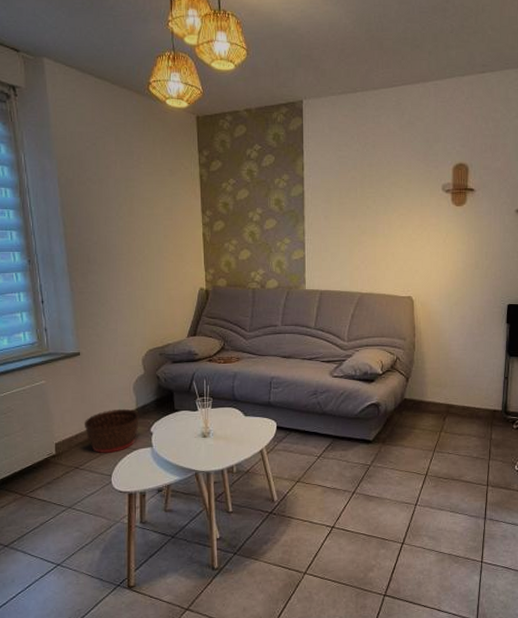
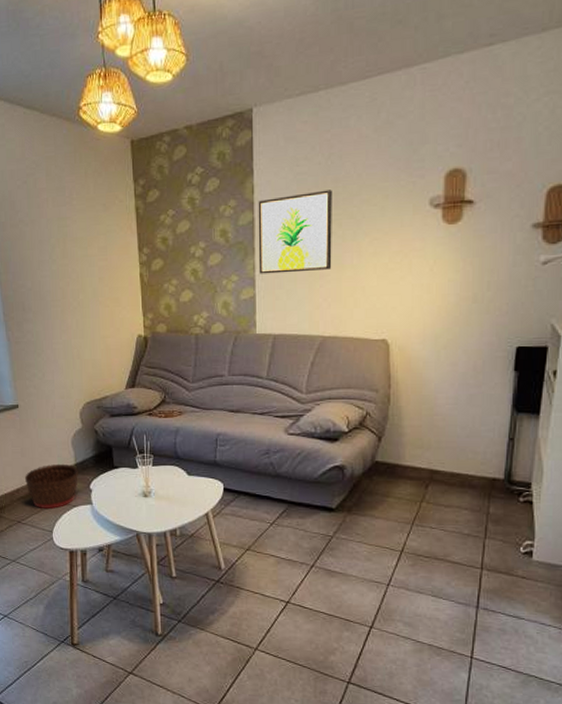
wall art: none [307,172,368,239] -> present [258,190,332,274]

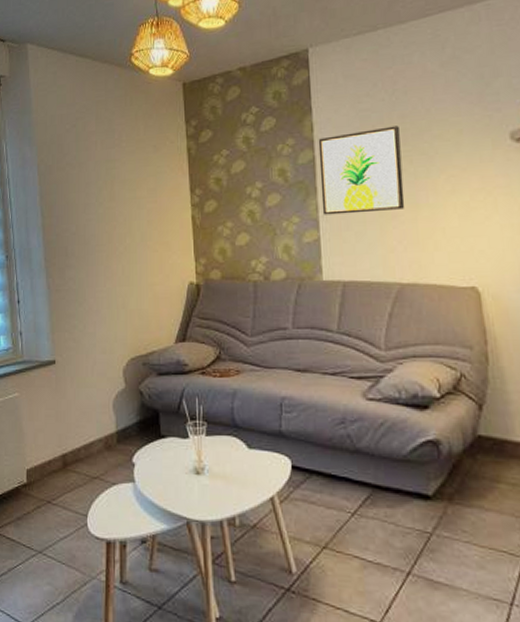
basket: present [24,463,78,509] -> none [57,430,119,486]

